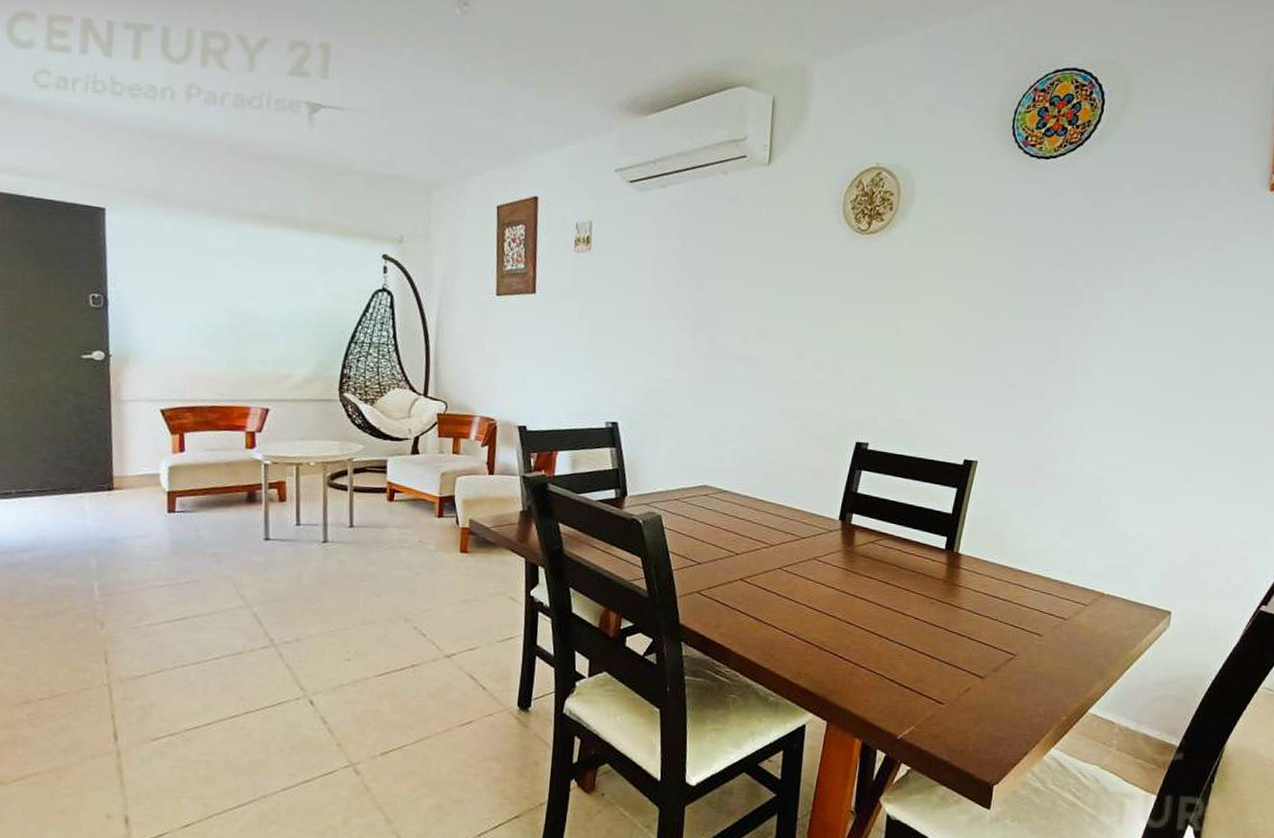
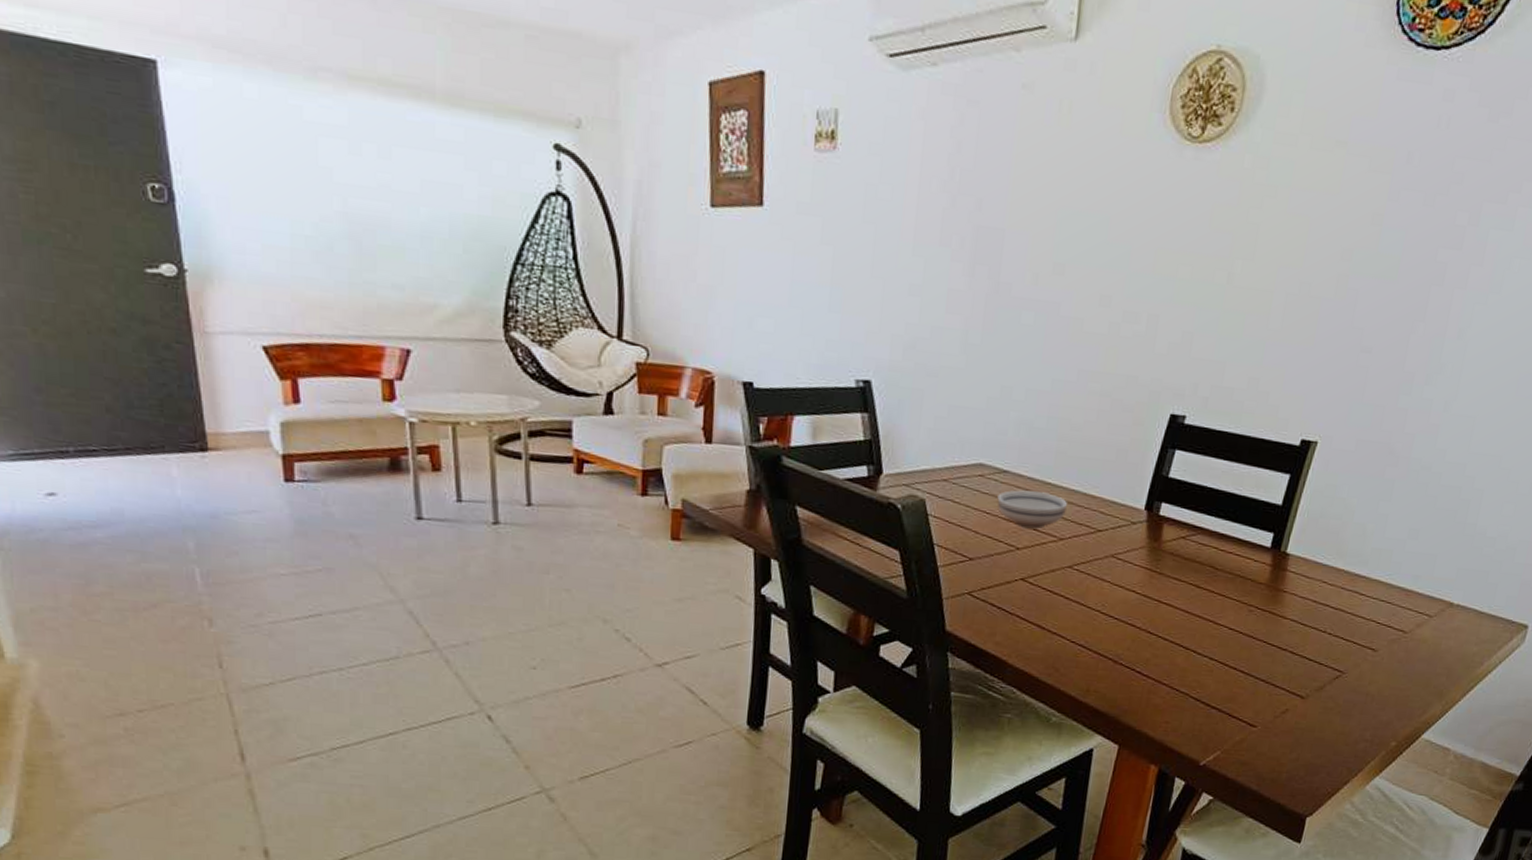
bowl: none [719,506,776,538] -> present [997,490,1067,529]

